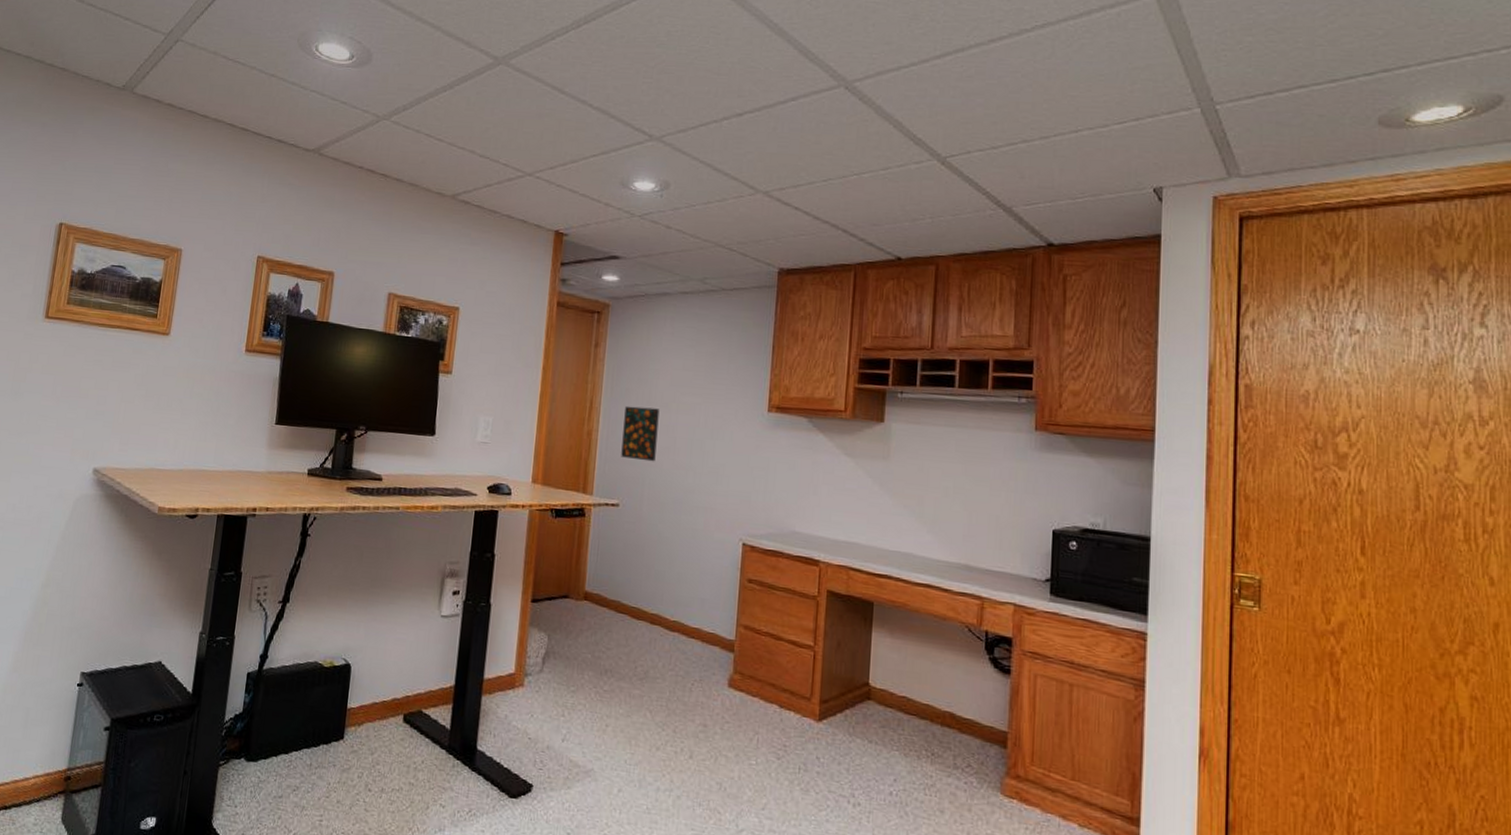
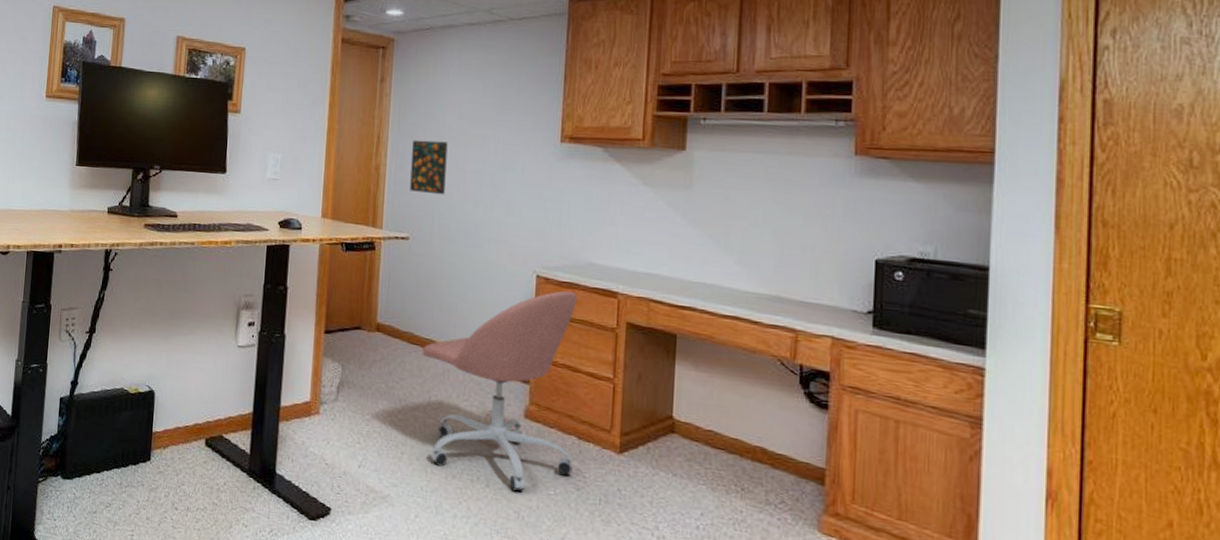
office chair: none [629,558,782,763] -> present [422,290,578,493]

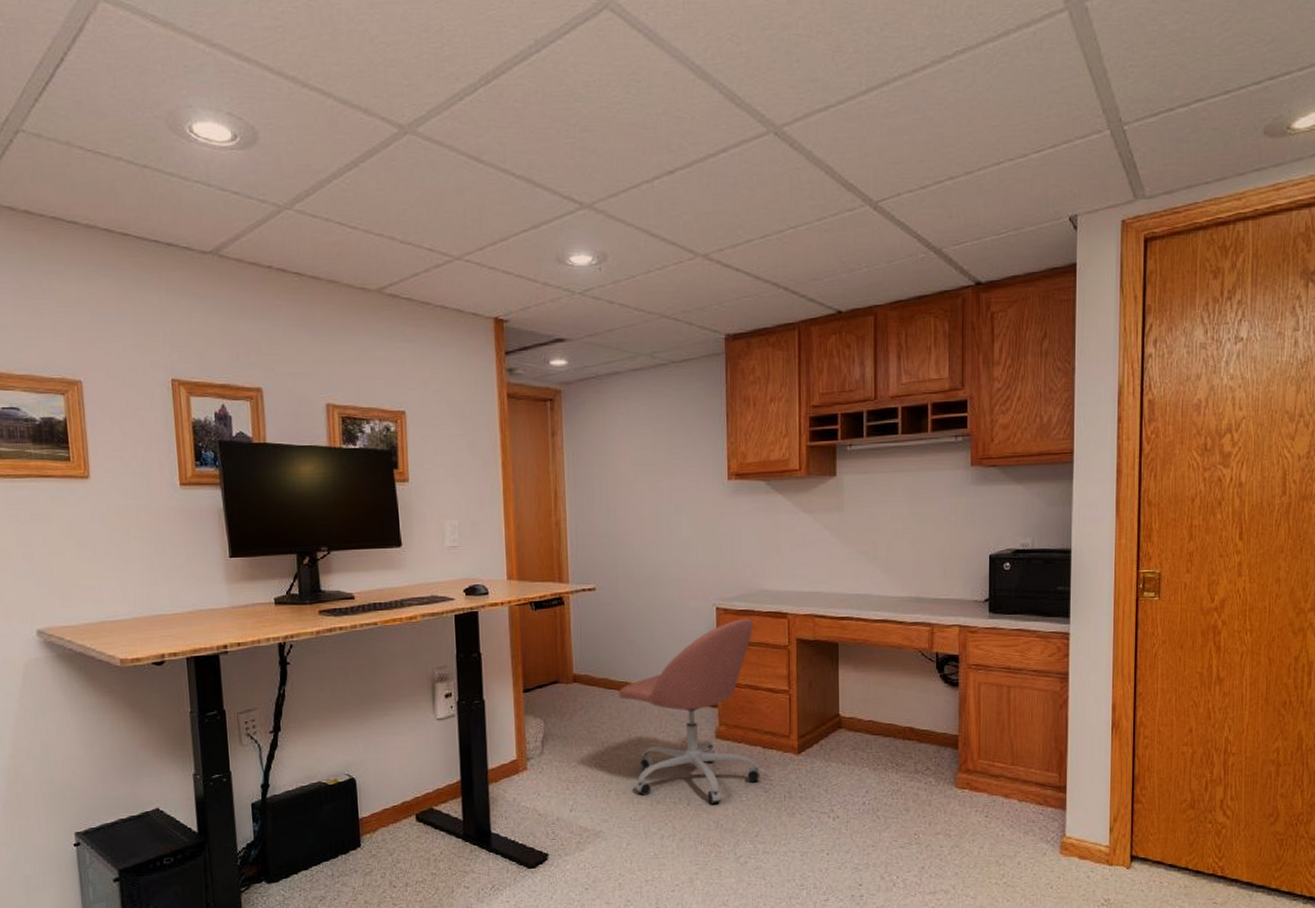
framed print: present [410,139,448,195] -> none [590,490,625,543]

